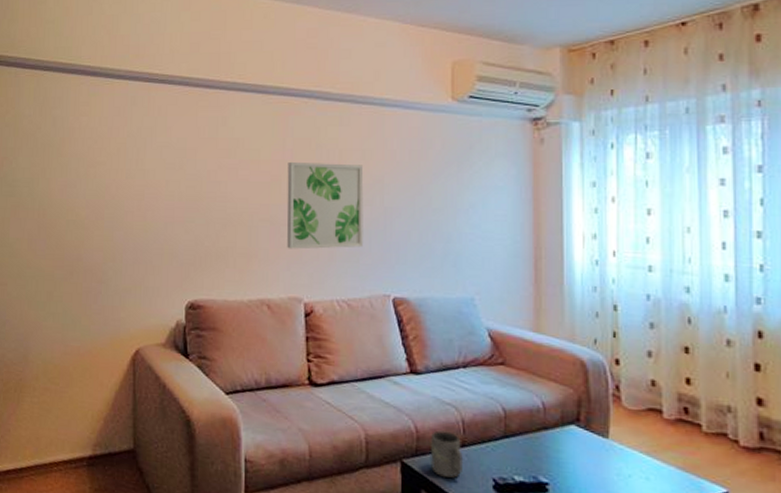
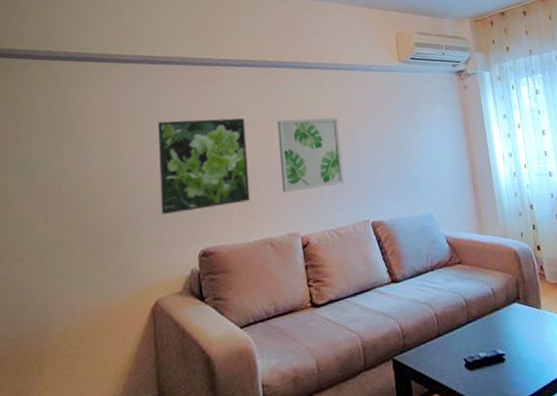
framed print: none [148,150,250,257] -> present [157,118,251,215]
mug: present [430,430,464,478] -> none [413,326,441,366]

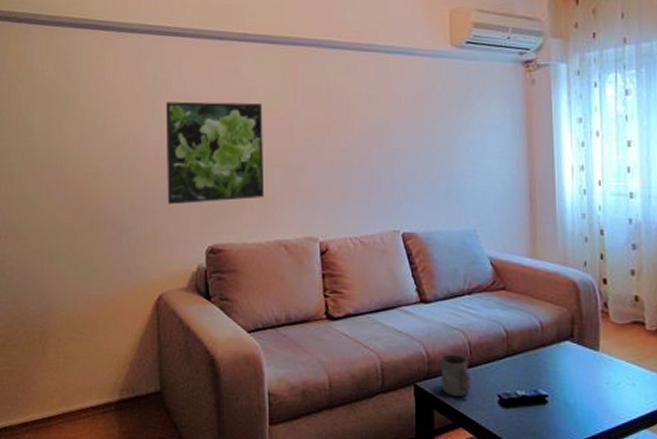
wall art: present [277,117,344,193] -> none [299,108,373,192]
mug: none [413,326,441,366] -> present [440,354,472,397]

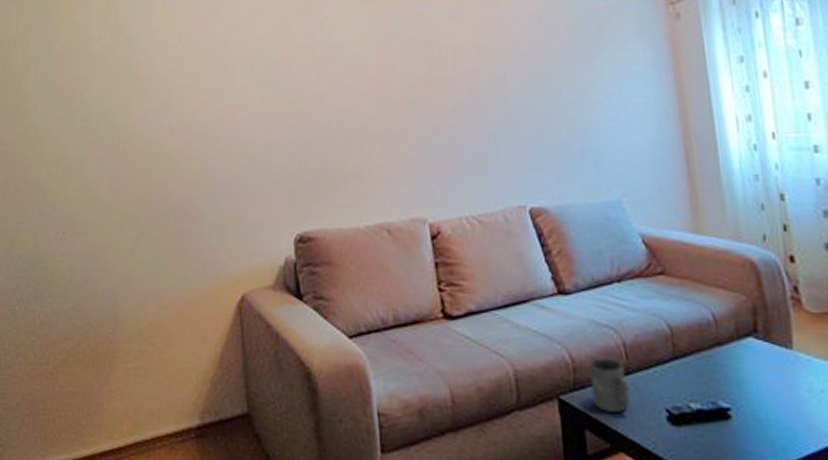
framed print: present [165,101,265,205] -> none [239,61,361,187]

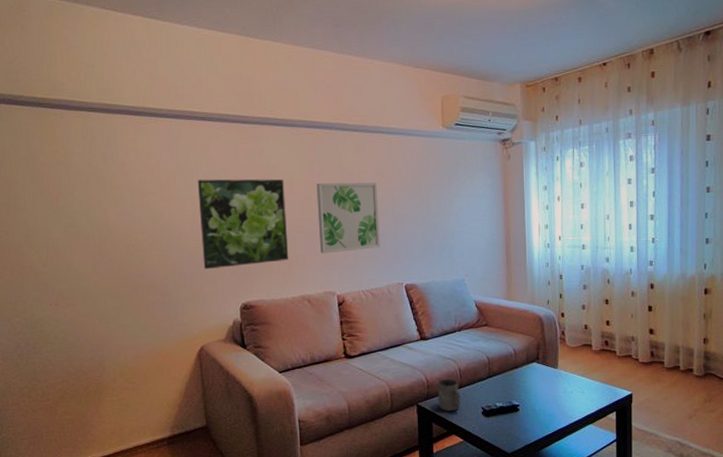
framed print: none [239,61,361,187] -> present [197,179,289,270]
wall art: none [395,61,489,164] -> present [316,182,380,254]

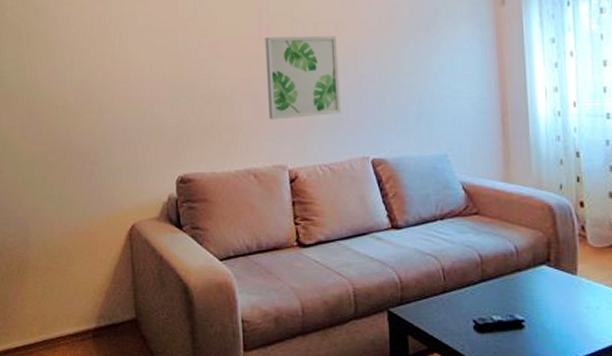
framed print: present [197,179,289,270] -> none [132,32,233,136]
mug: present [437,378,462,411] -> none [413,279,446,322]

